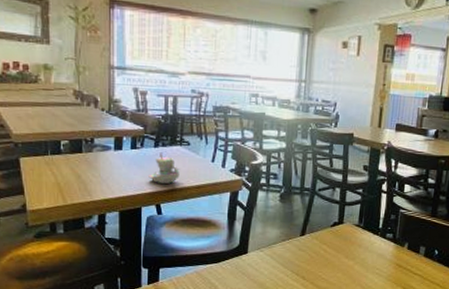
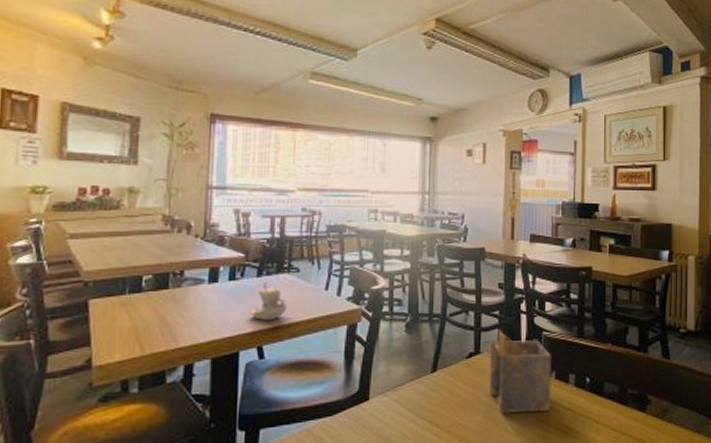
napkin holder: none [349,205,406,274] -> present [490,329,552,414]

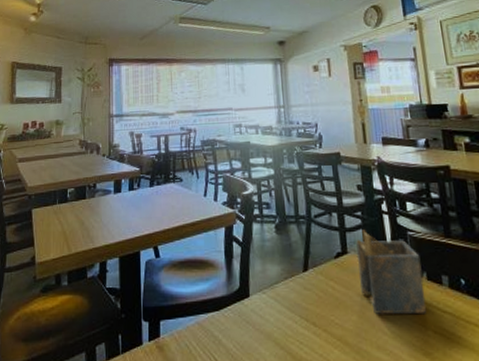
candle: present [249,282,287,320] -> none [146,191,175,224]

